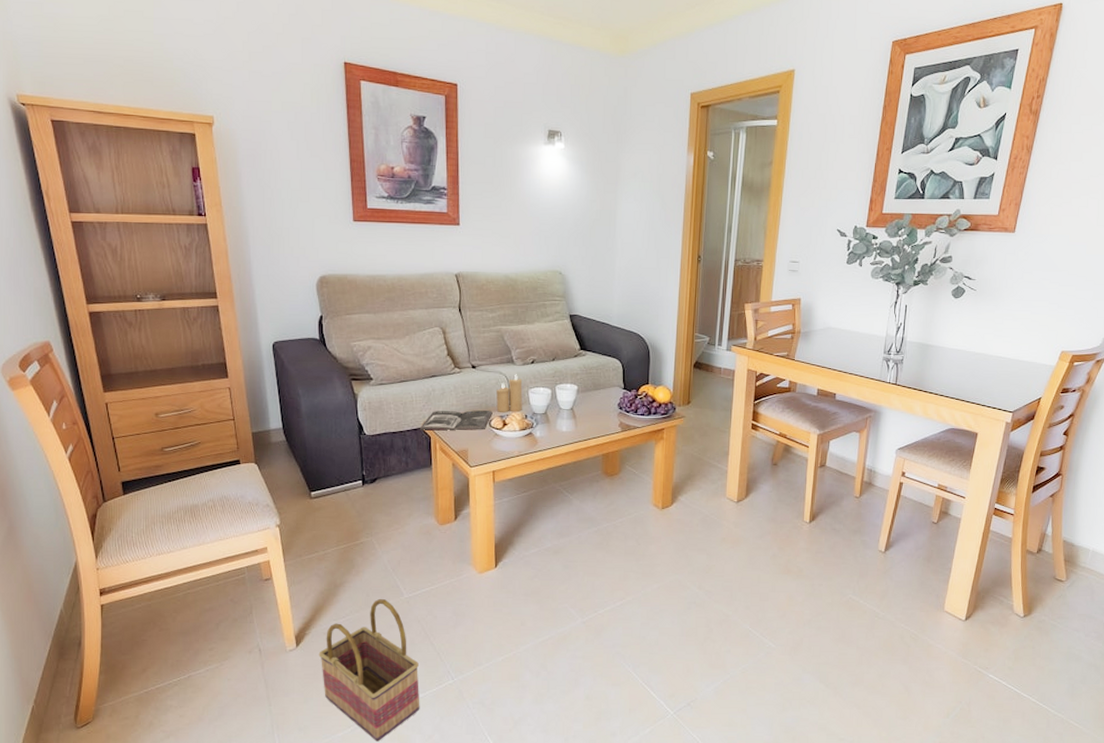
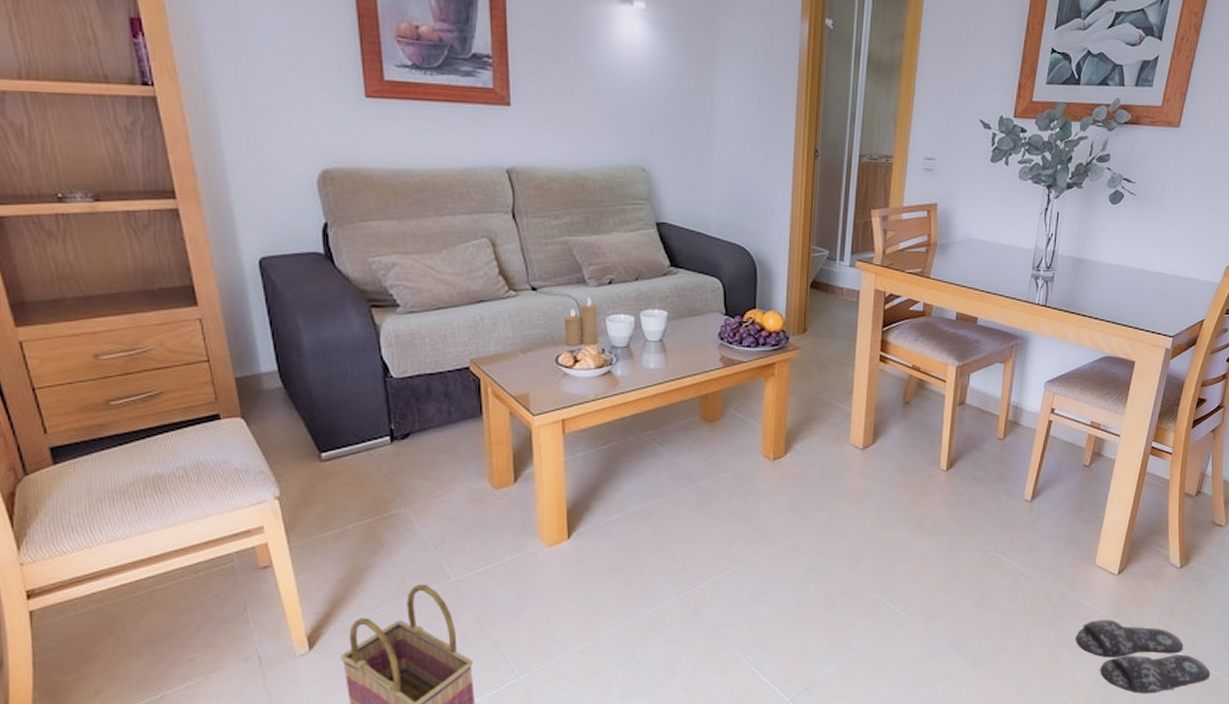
magazine: present [419,410,493,431] -> none [464,344,560,371]
slippers: none [927,660,1055,730] -> present [1076,619,1211,694]

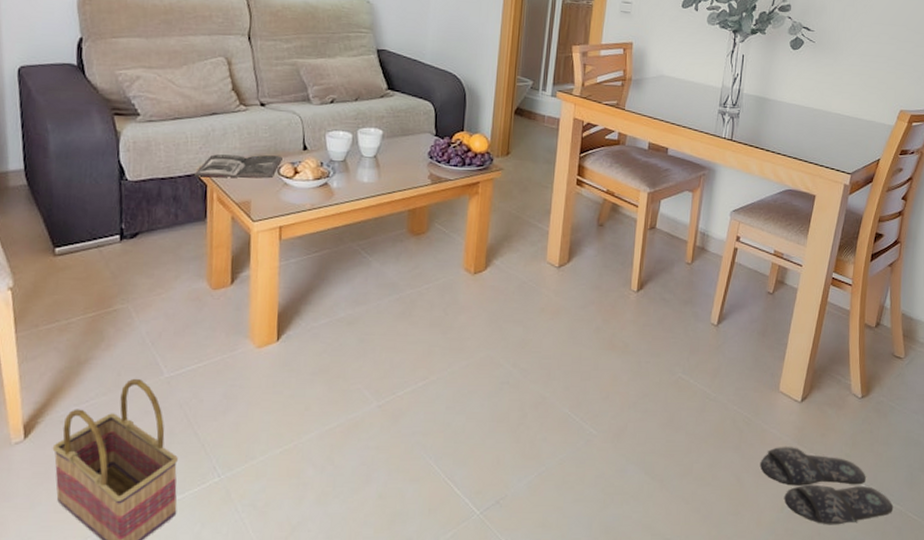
magazine: none [464,344,560,371] -> present [193,154,283,179]
candle: present [565,297,598,346] -> none [287,114,320,159]

